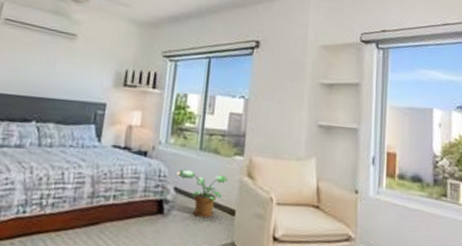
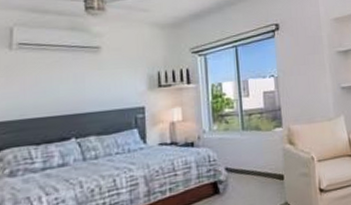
potted plant: present [175,169,228,218] -> none [224,147,272,189]

